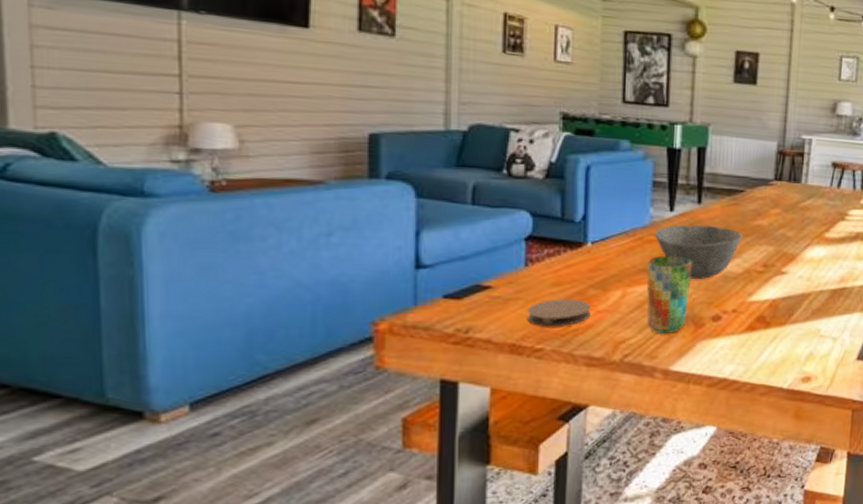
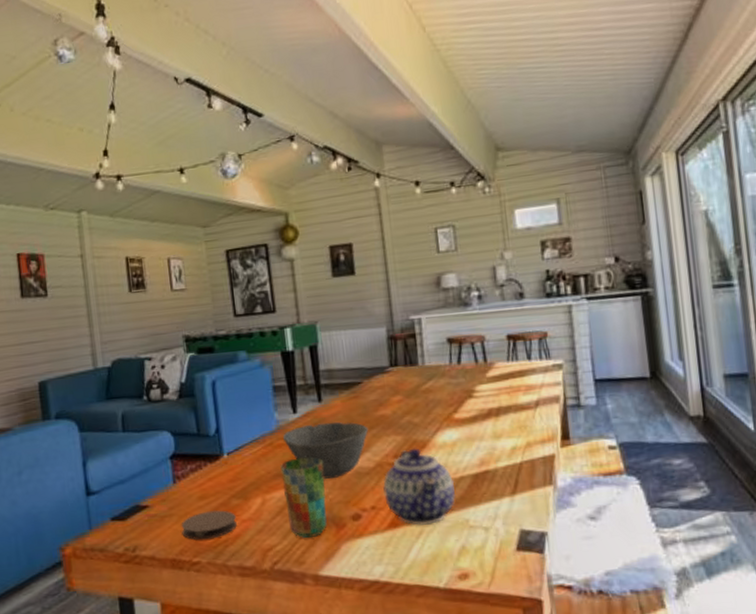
teapot: none [747,260,814,331] -> present [383,448,455,525]

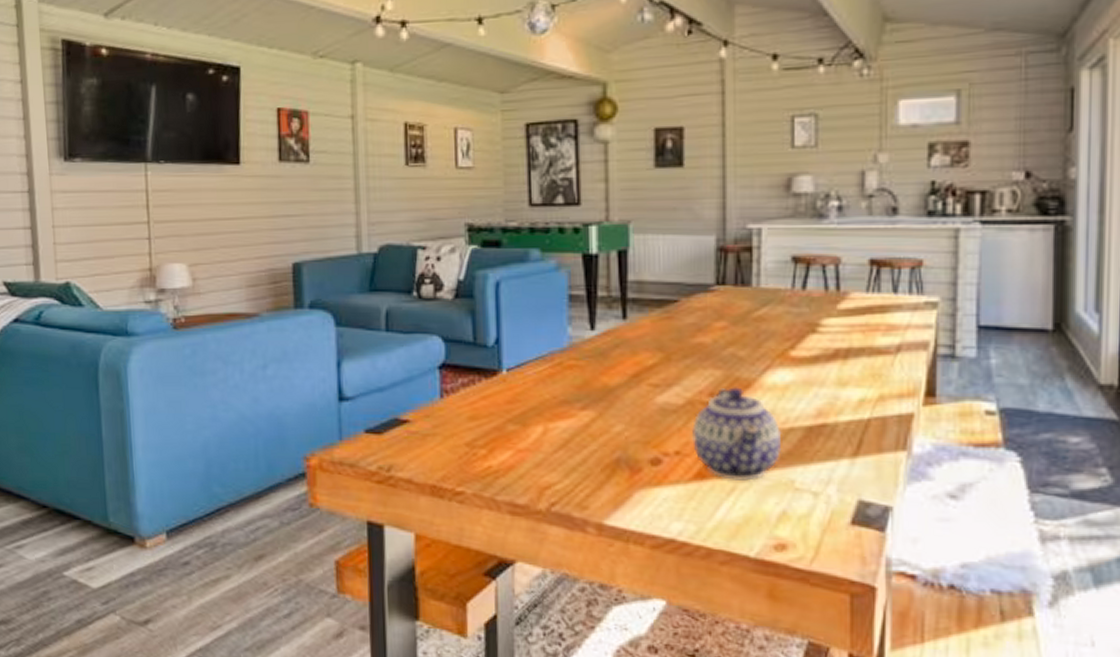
coaster: present [181,510,237,540] -> none [445,435,511,468]
cup: present [280,457,327,538] -> none [569,383,621,479]
bowl: present [283,421,369,479] -> none [576,345,682,412]

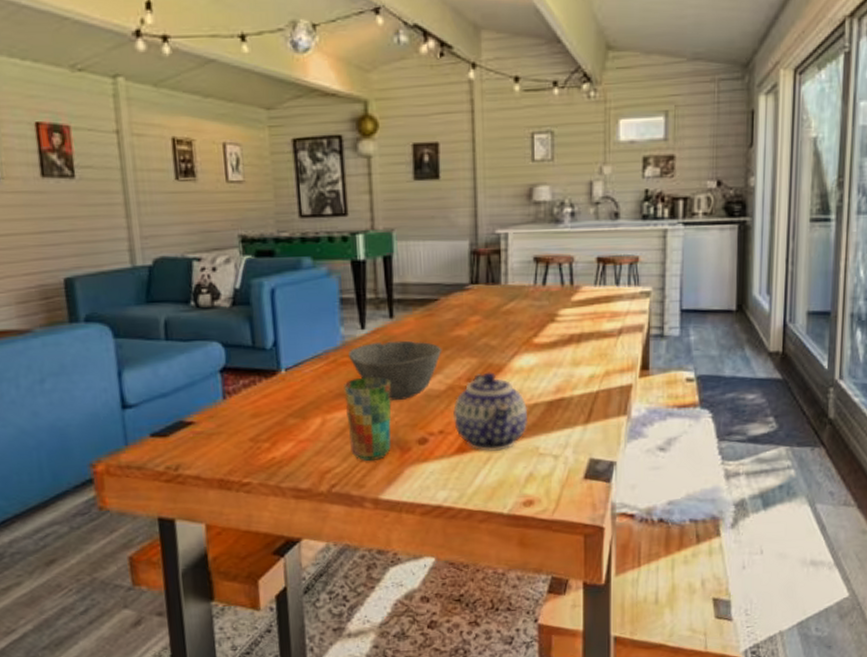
cup: none [569,383,621,479] -> present [344,376,391,461]
bowl: none [576,345,682,412] -> present [349,340,443,400]

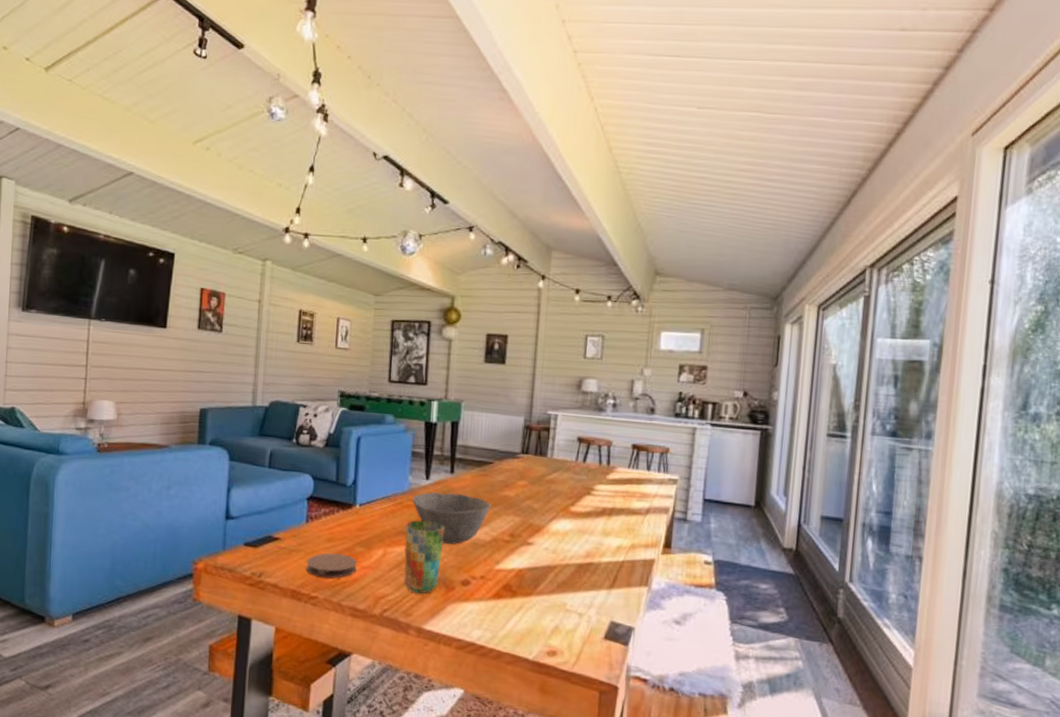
coaster: none [230,429,293,460] -> present [306,553,357,579]
teapot: present [453,372,527,451] -> none [494,530,559,602]

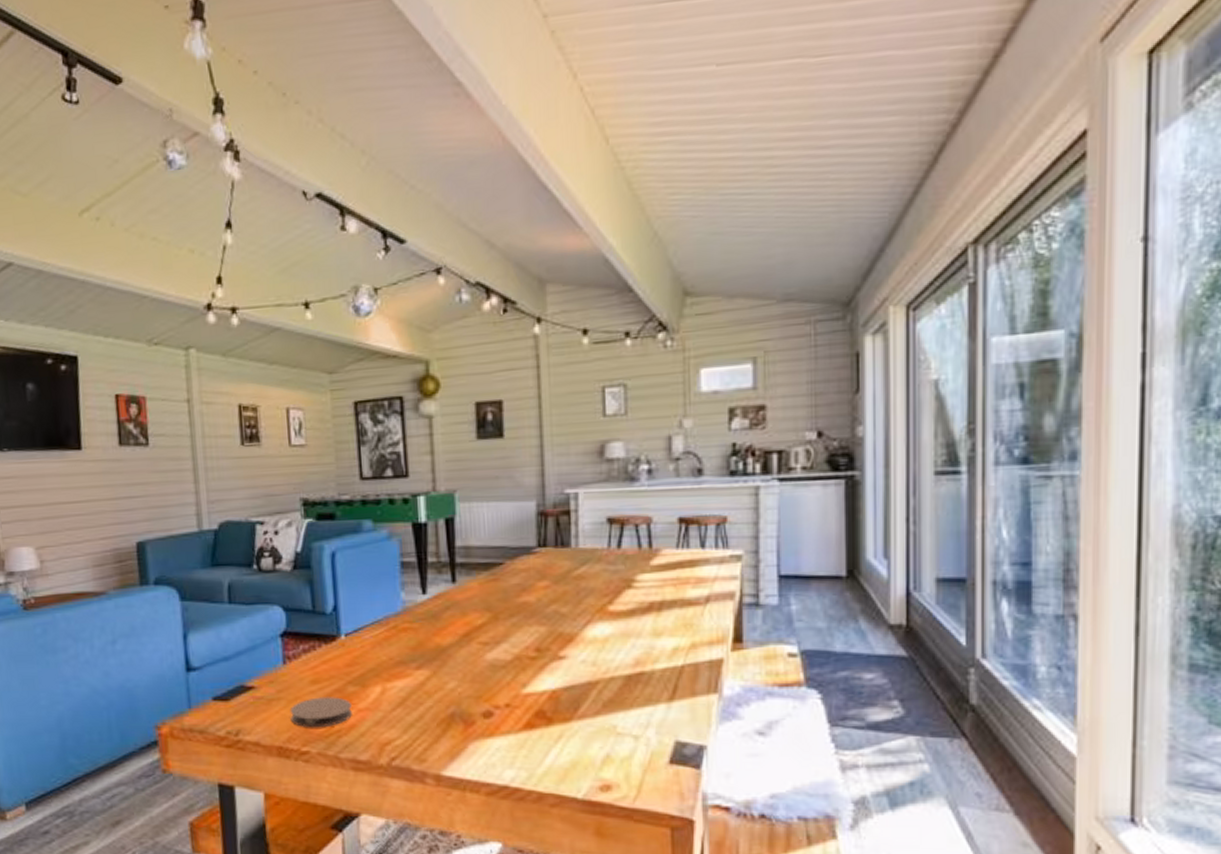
cup: present [403,520,444,594] -> none [404,644,454,733]
bowl: present [413,492,492,545] -> none [409,606,508,670]

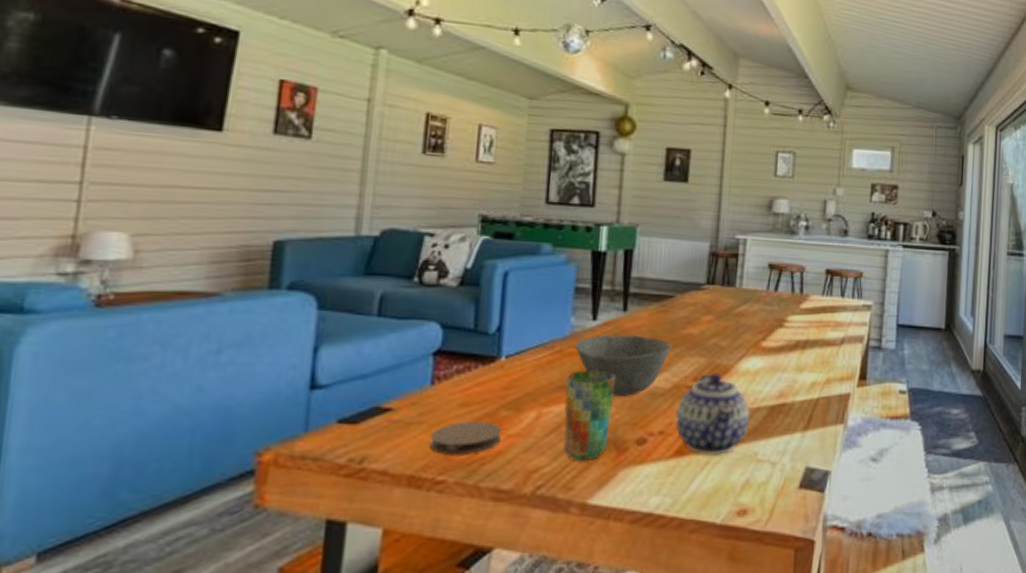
cup: none [404,644,454,733] -> present [563,370,615,460]
bowl: none [409,606,508,670] -> present [576,334,672,396]
teapot: none [521,641,603,728] -> present [675,373,750,455]

